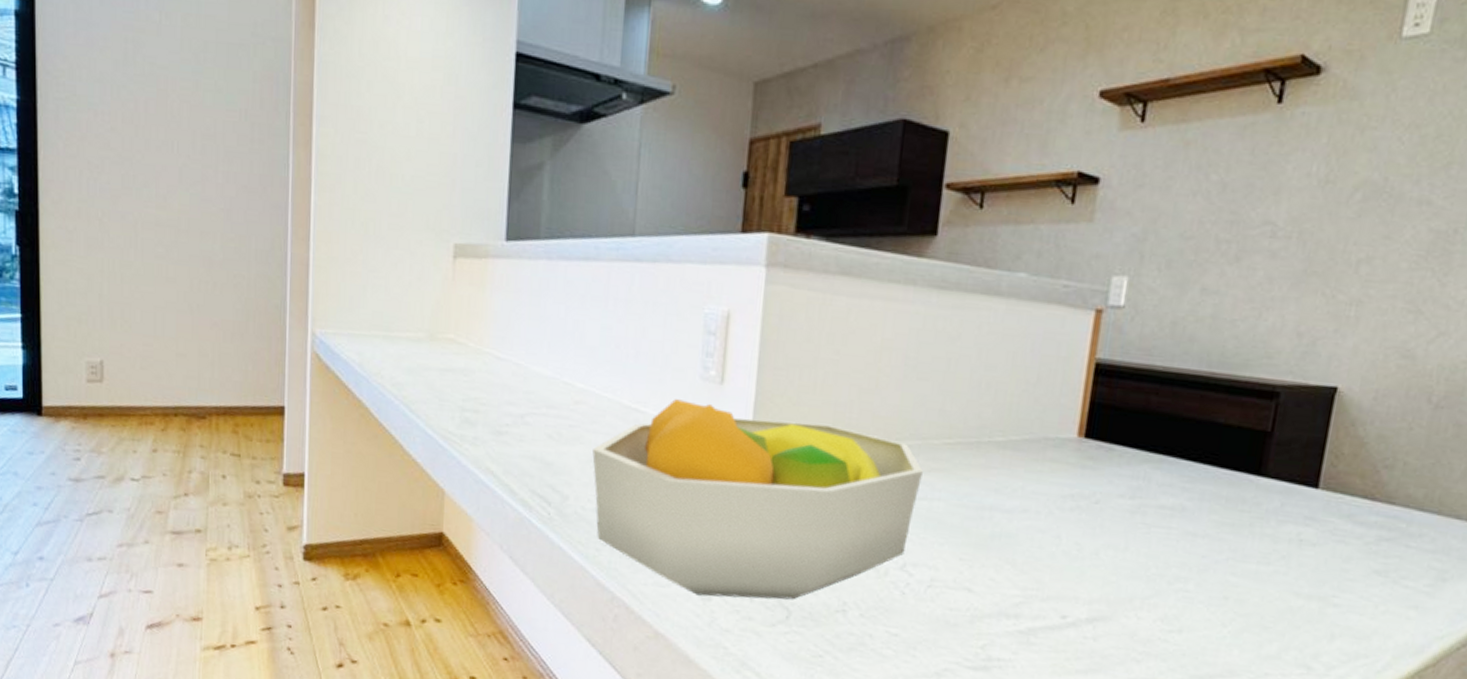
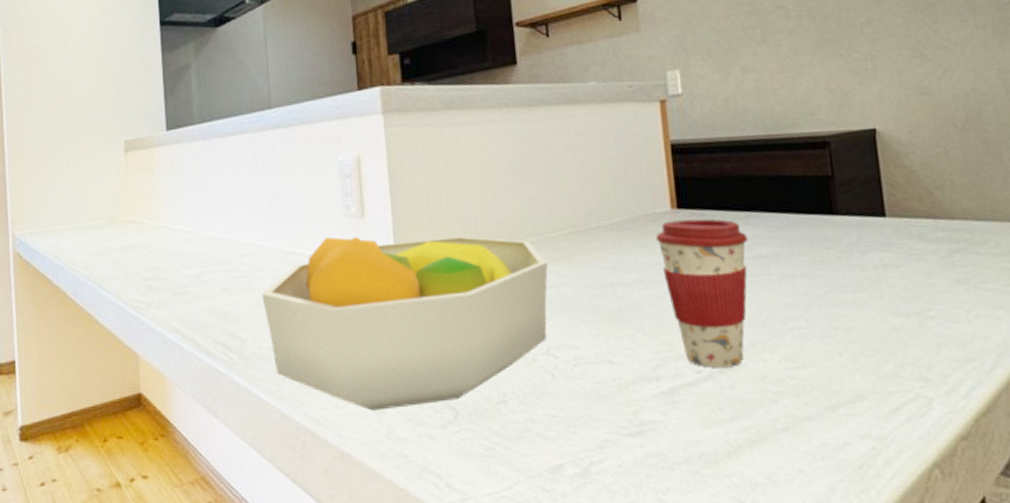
coffee cup: none [1051,449,1157,619] -> present [655,218,748,368]

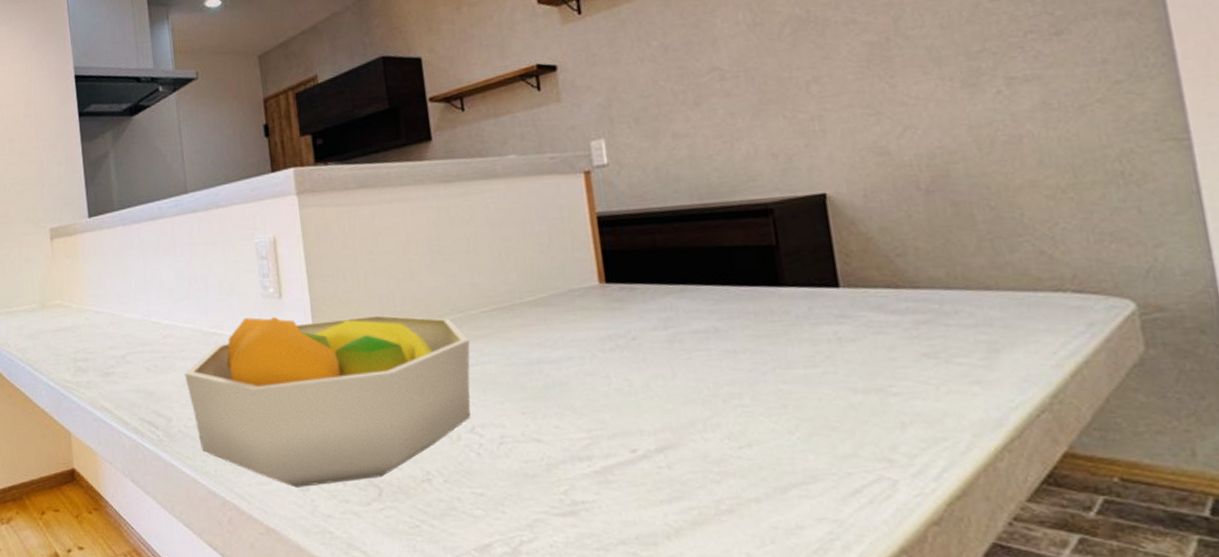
coffee cup: present [655,218,748,368] -> none [583,293,685,447]

